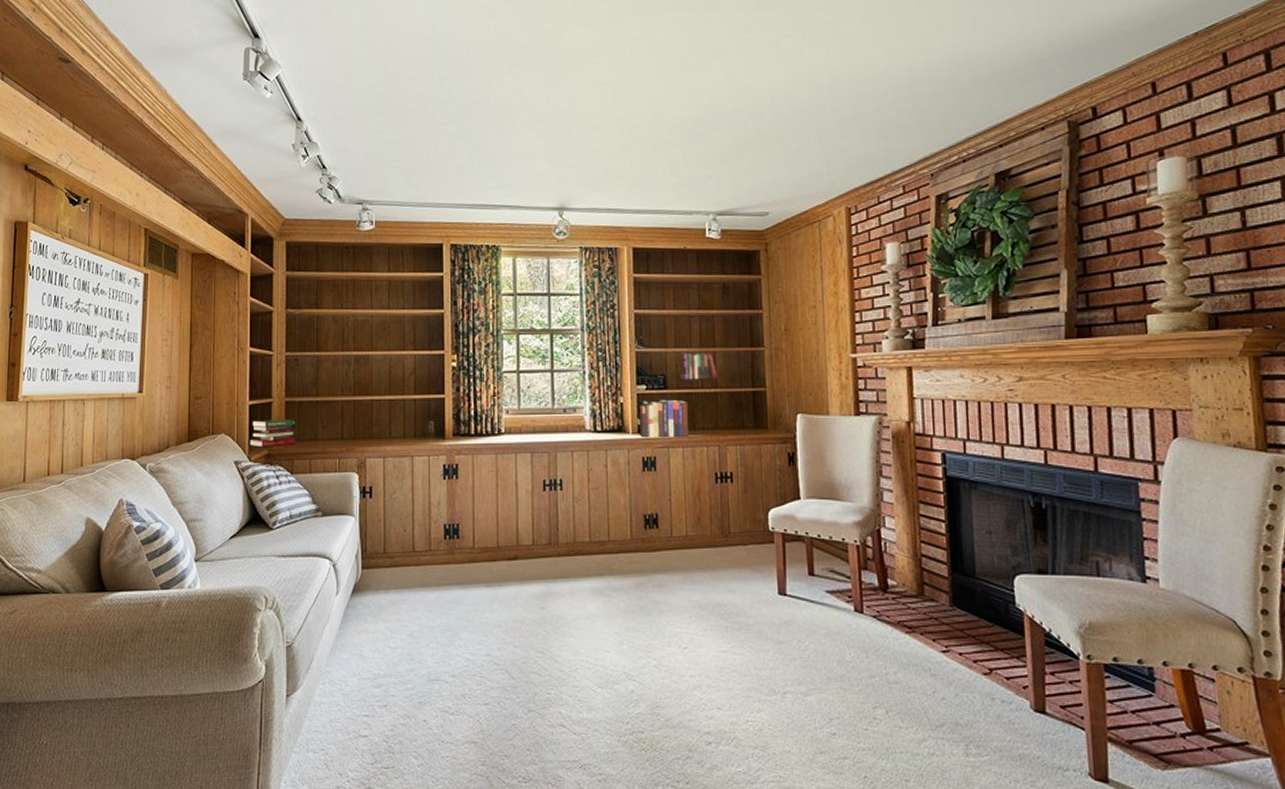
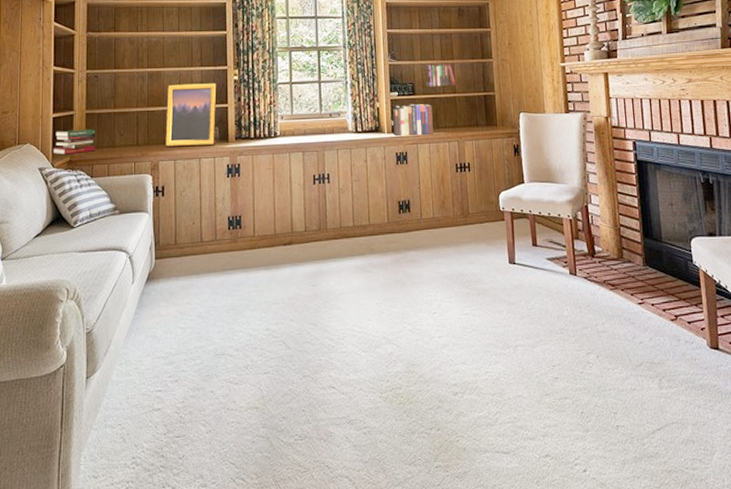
picture frame: none [374,370,432,441] -> present [165,83,217,146]

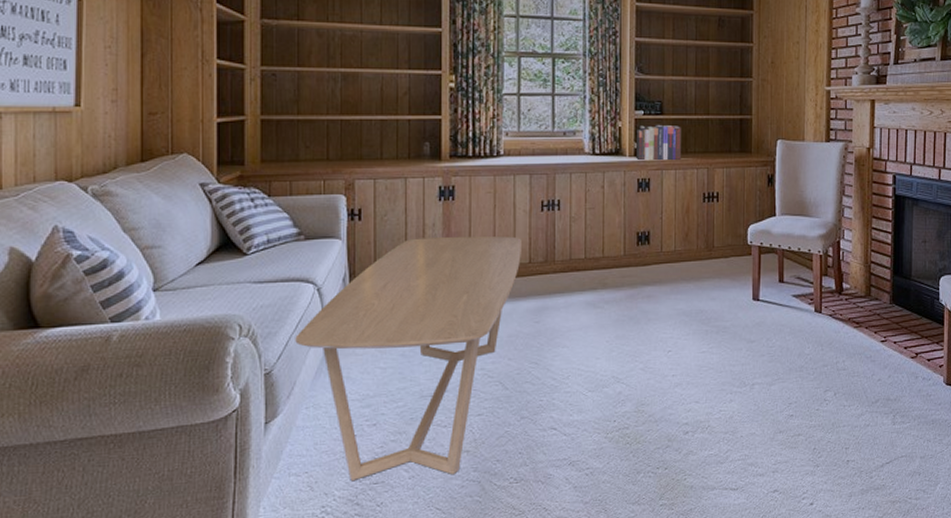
books: present [53,128,95,155] -> none [218,138,274,169]
coffee table: none [111,207,298,435] -> present [295,235,521,482]
picture frame: present [165,83,217,146] -> none [363,89,428,163]
books: present [426,63,457,87] -> none [676,80,711,107]

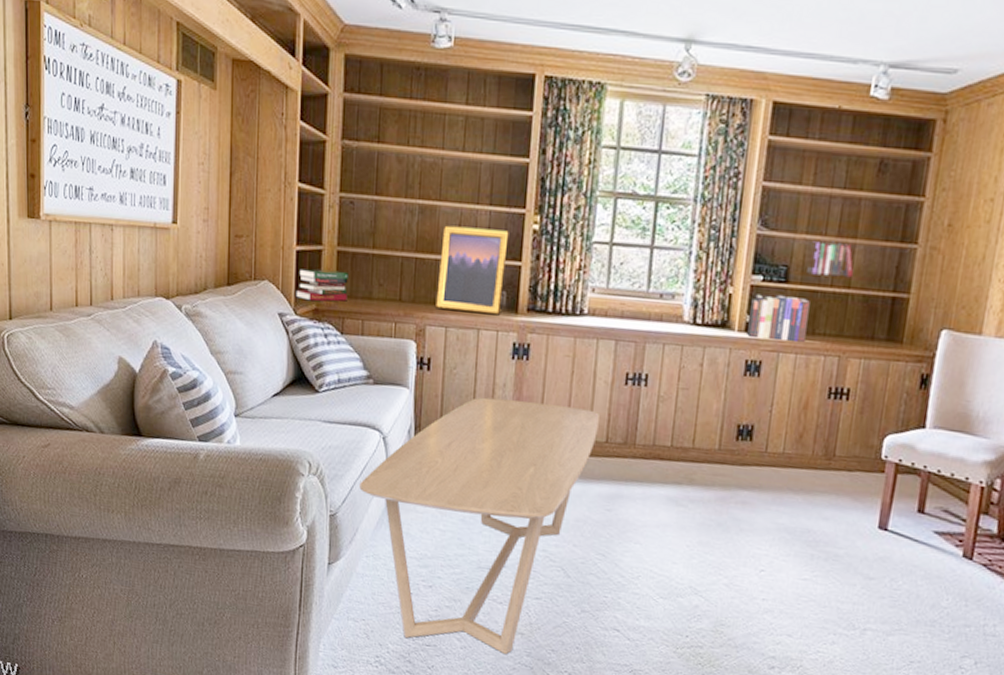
books: none [218,138,274,169] -> present [295,268,349,302]
picture frame: none [363,89,428,163] -> present [436,225,509,314]
books: none [676,80,711,107] -> present [807,241,854,278]

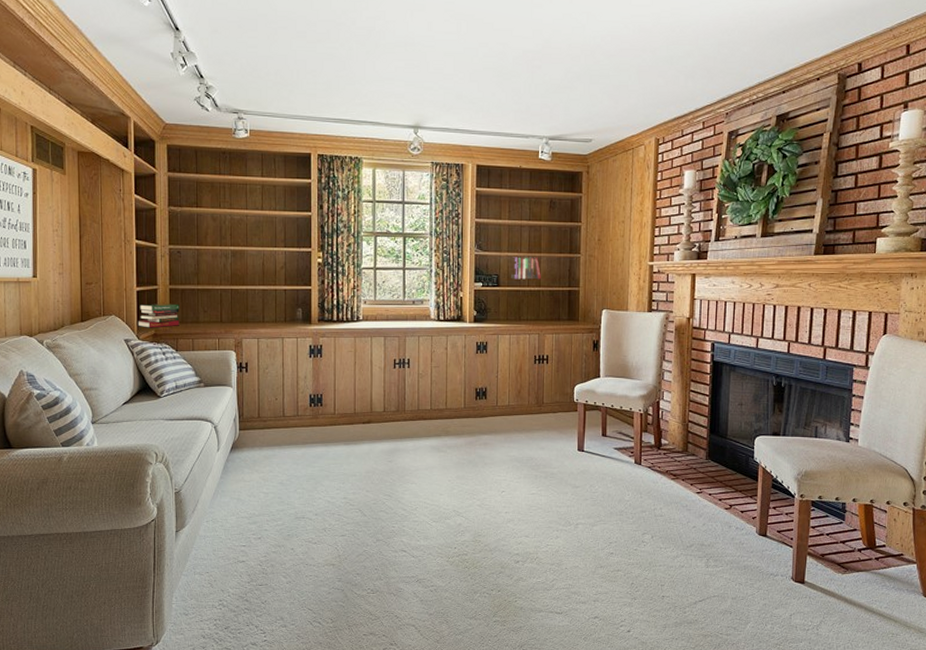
coffee table: present [359,397,599,655] -> none [198,387,377,583]
picture frame: present [436,225,509,314] -> none [249,264,300,325]
books: present [747,294,810,343] -> none [475,295,515,327]

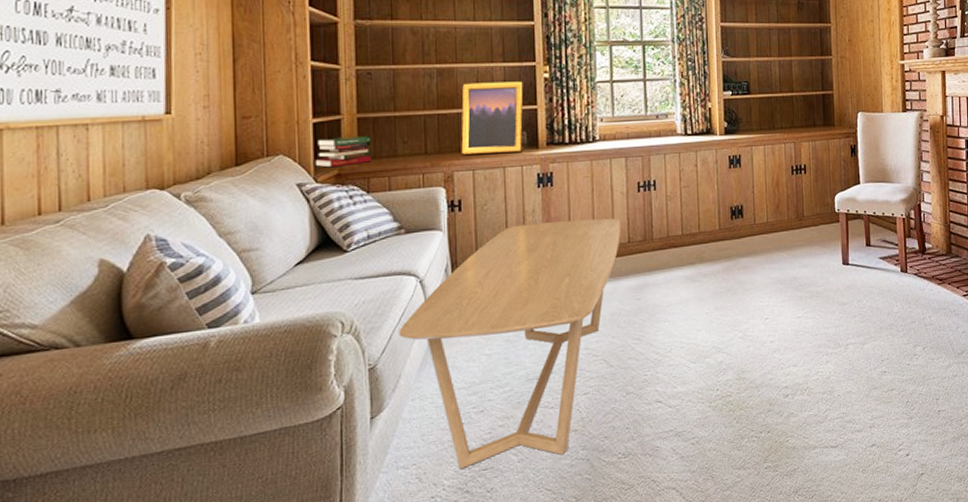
coffee table: none [198,387,377,583] -> present [399,218,621,470]
picture frame: none [249,264,300,325] -> present [461,81,524,155]
books: present [511,256,542,280] -> none [762,60,794,86]

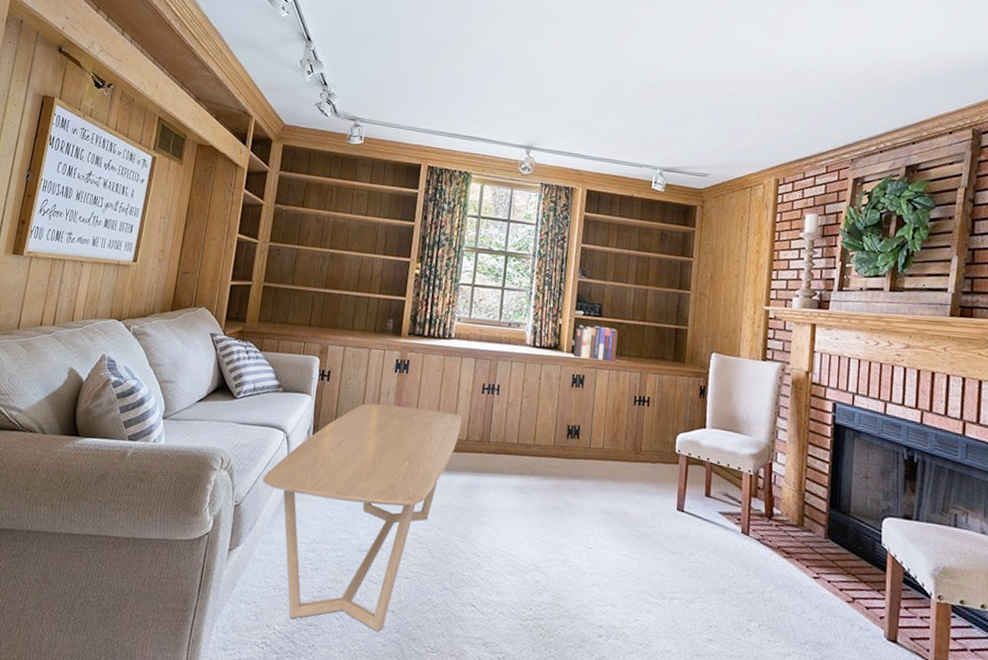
books: present [315,135,371,168] -> none [226,299,271,325]
picture frame: present [461,81,524,155] -> none [337,268,397,337]
books: none [726,103,769,139] -> present [573,324,618,362]

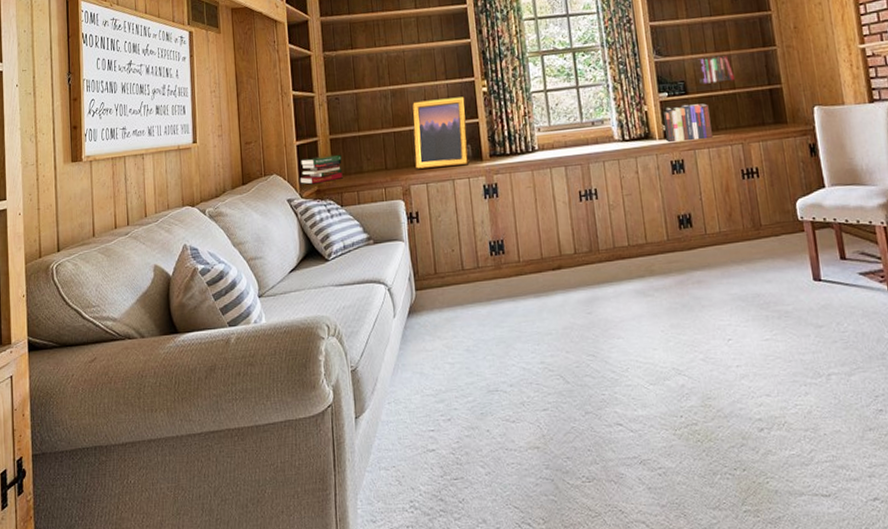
books: none [226,299,271,325] -> present [300,154,343,185]
coffee table: present [262,403,462,632] -> none [373,228,567,477]
picture frame: none [337,268,397,337] -> present [412,96,468,169]
books: none [614,287,648,314] -> present [699,56,736,85]

